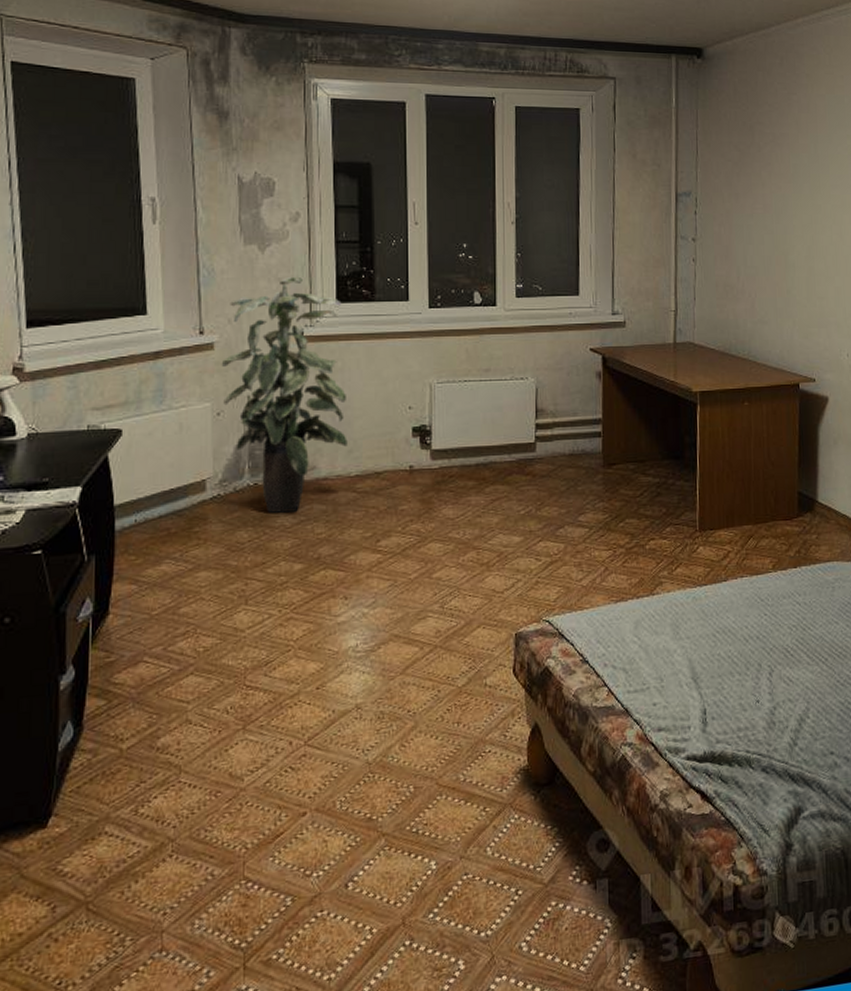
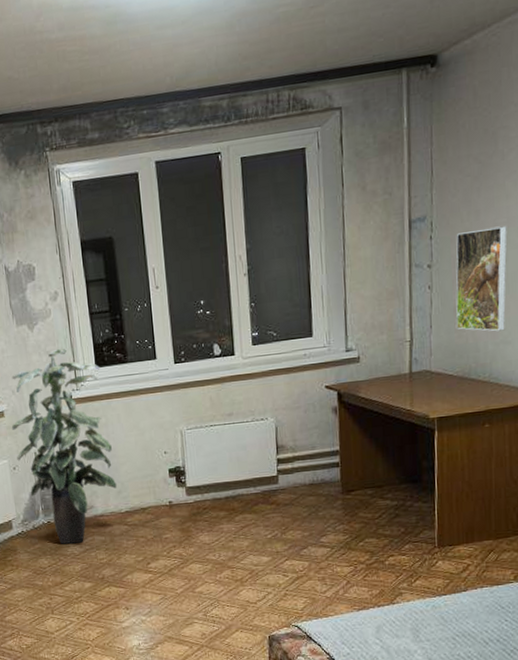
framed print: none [717,211,763,311] -> present [455,225,507,332]

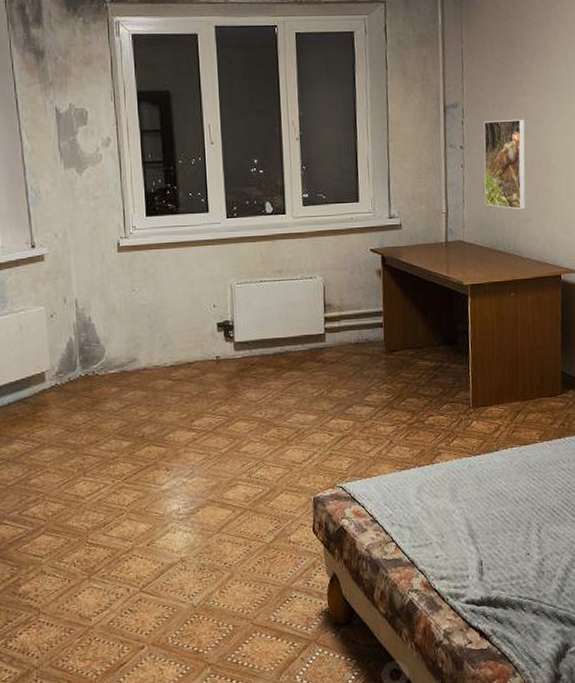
indoor plant: present [11,348,117,544] -> none [51,194,162,399]

